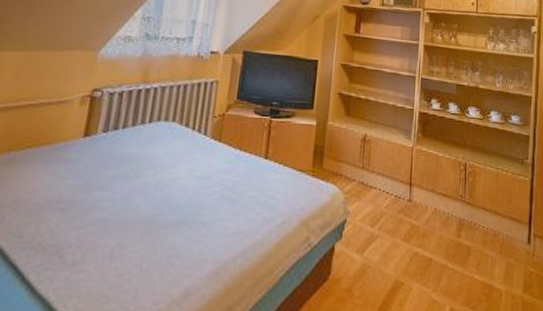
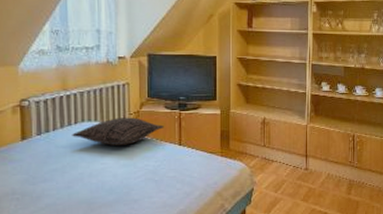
pillow: none [143,119,250,153] -> present [72,117,164,145]

